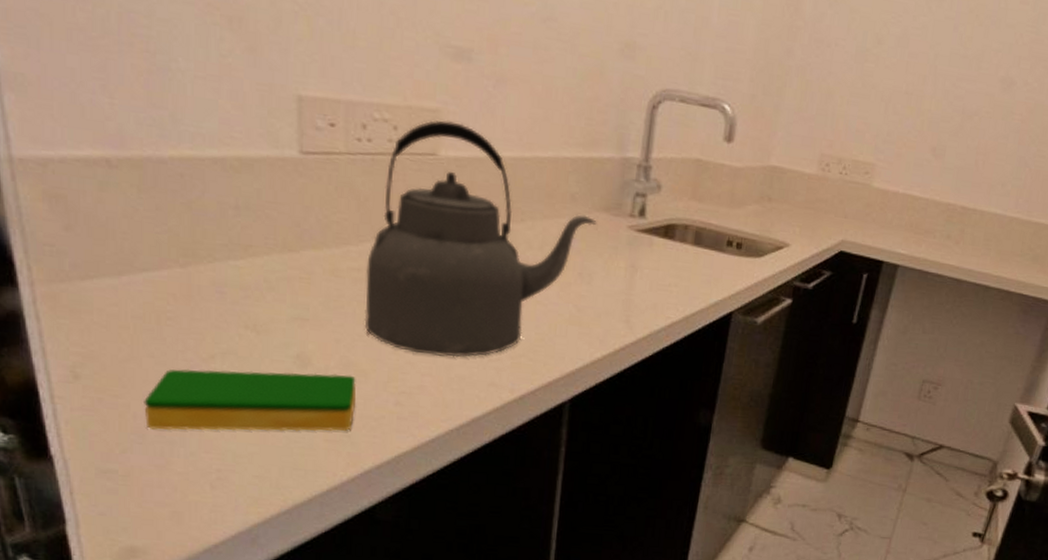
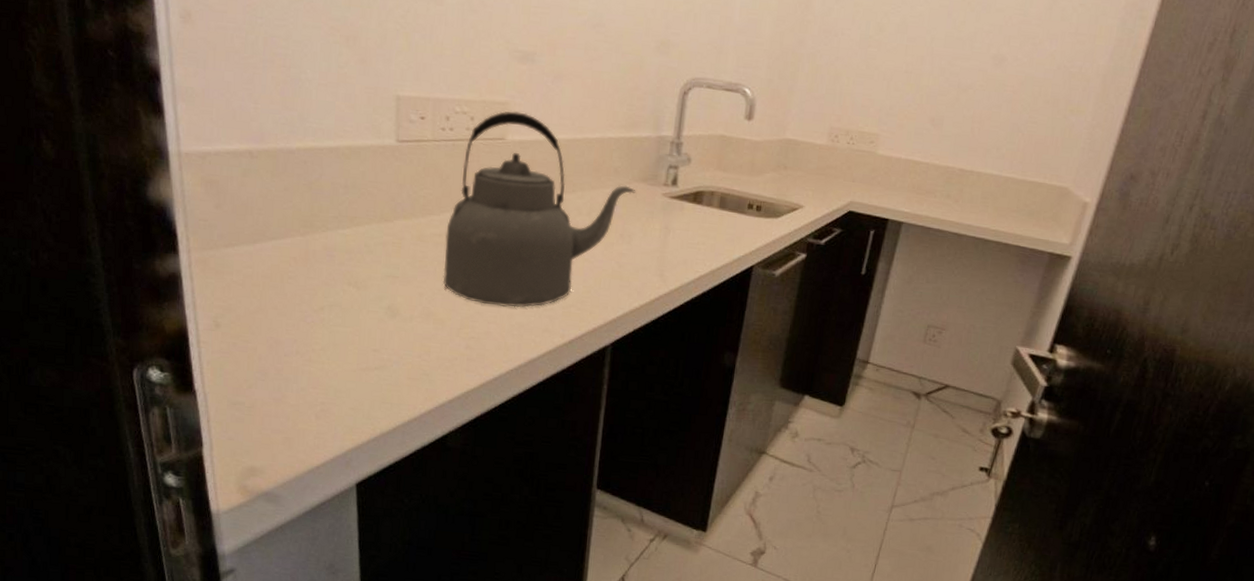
dish sponge: present [144,369,356,432] -> none [267,318,435,371]

